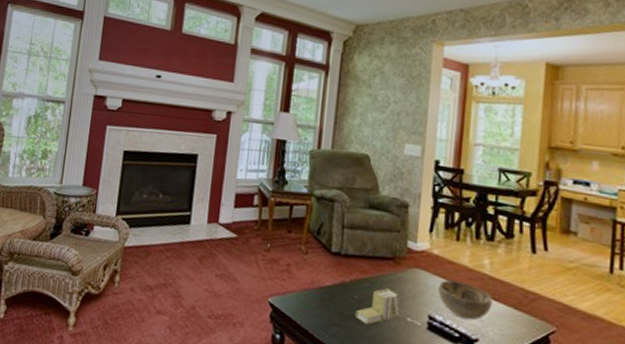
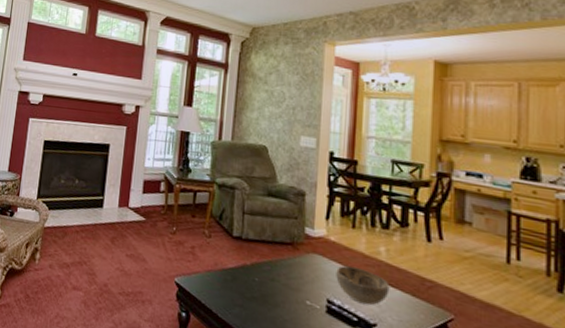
books: present [355,288,402,325] -> none [256,272,301,307]

